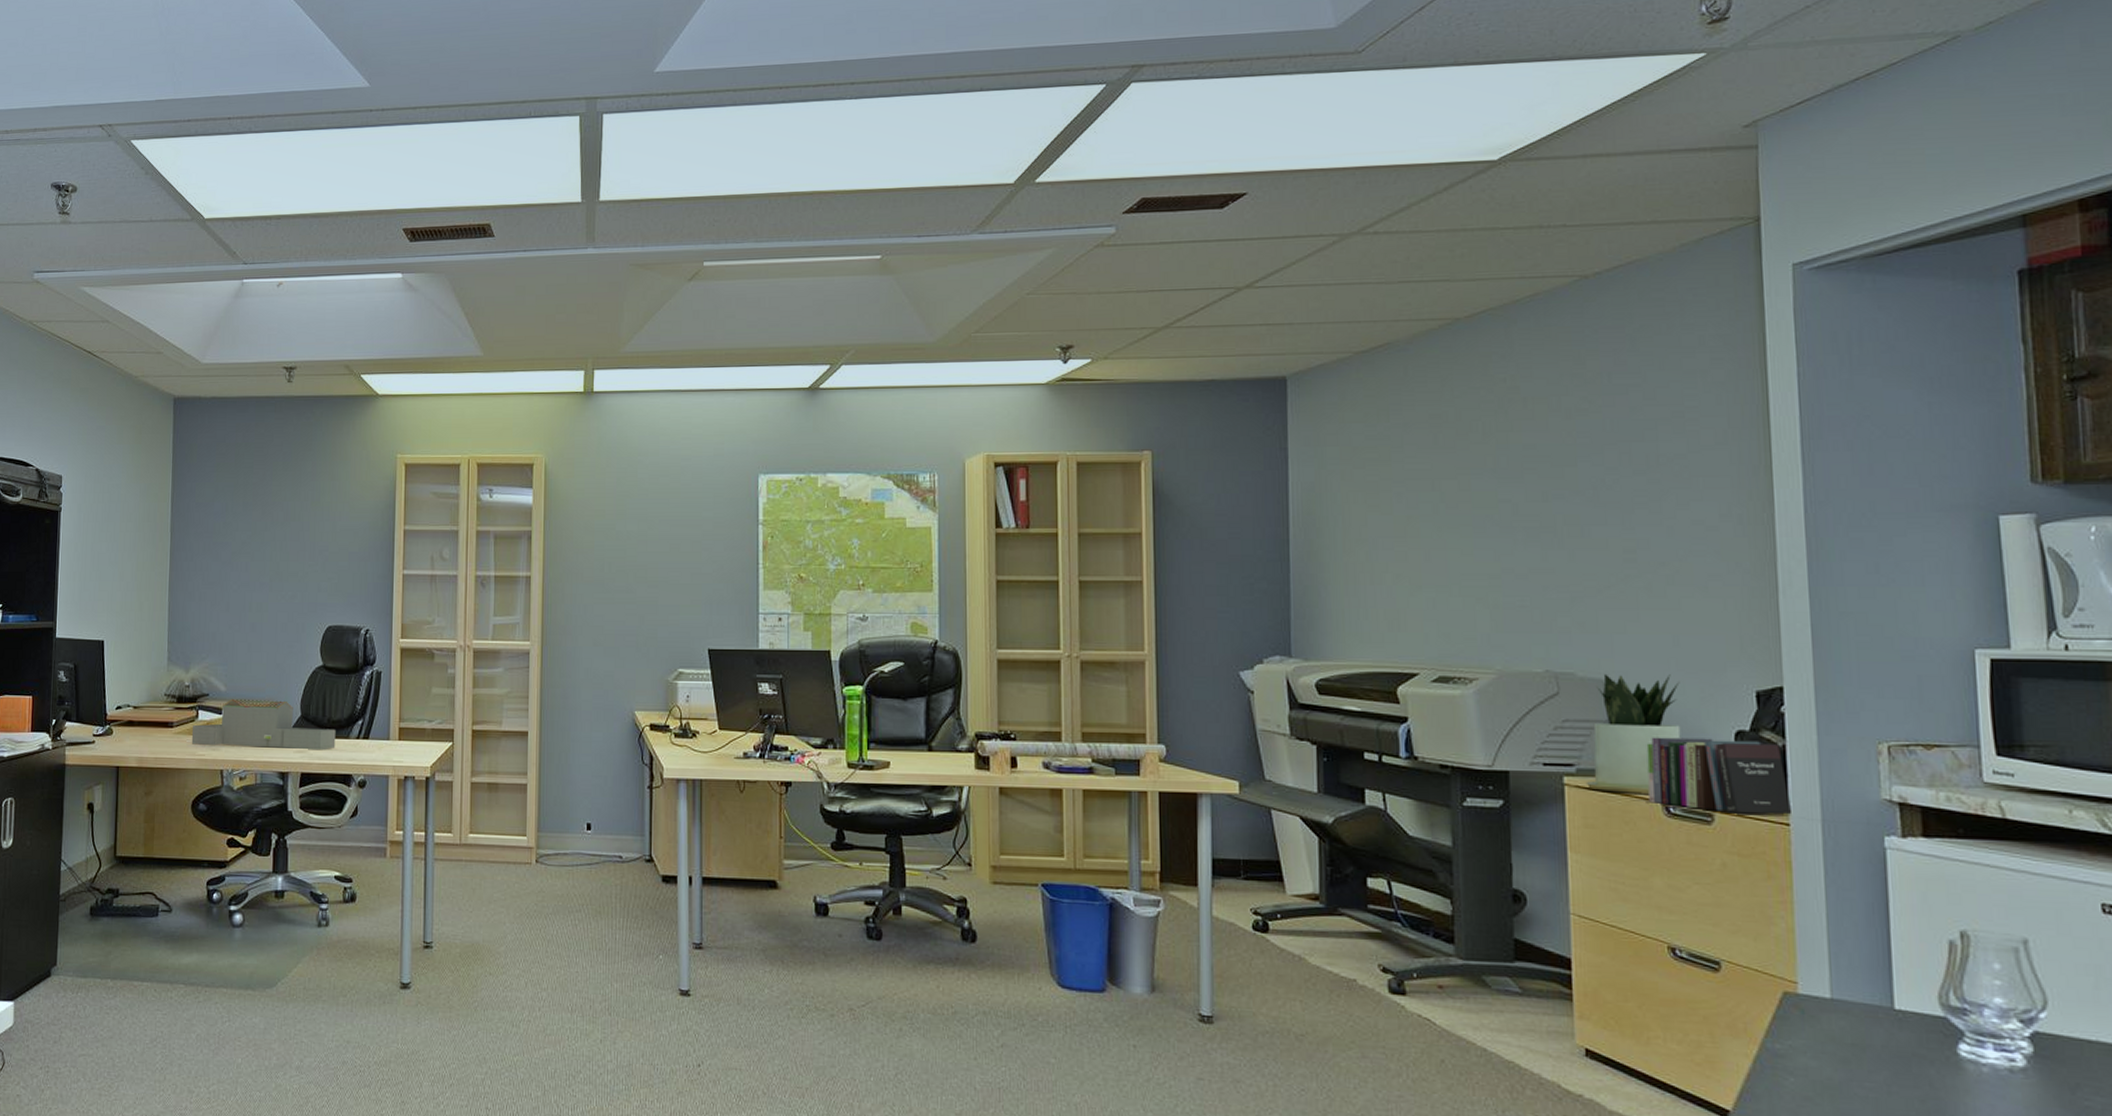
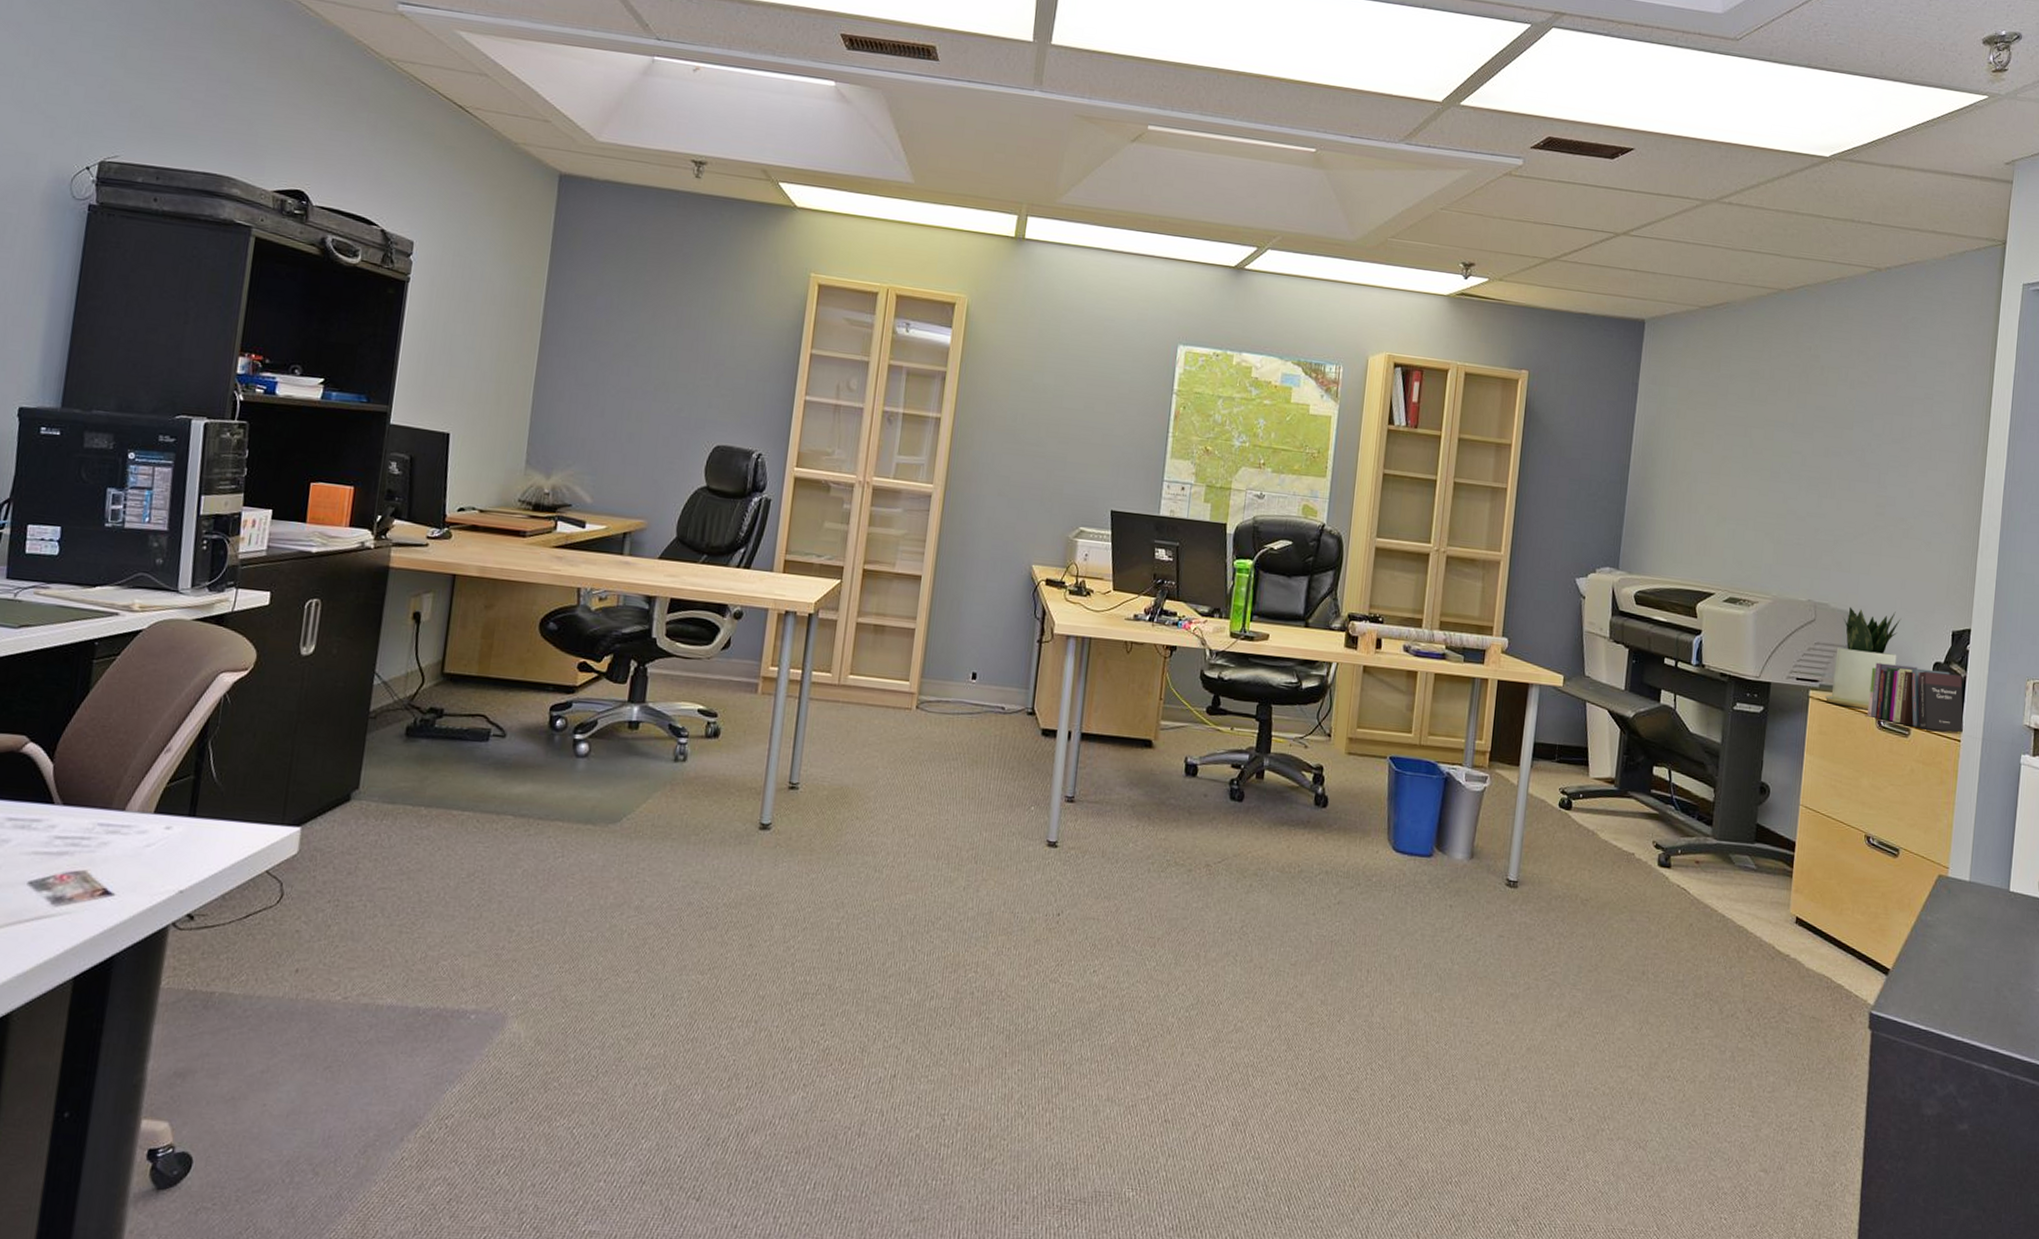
architectural model: present [191,699,336,750] -> none [545,513,714,576]

